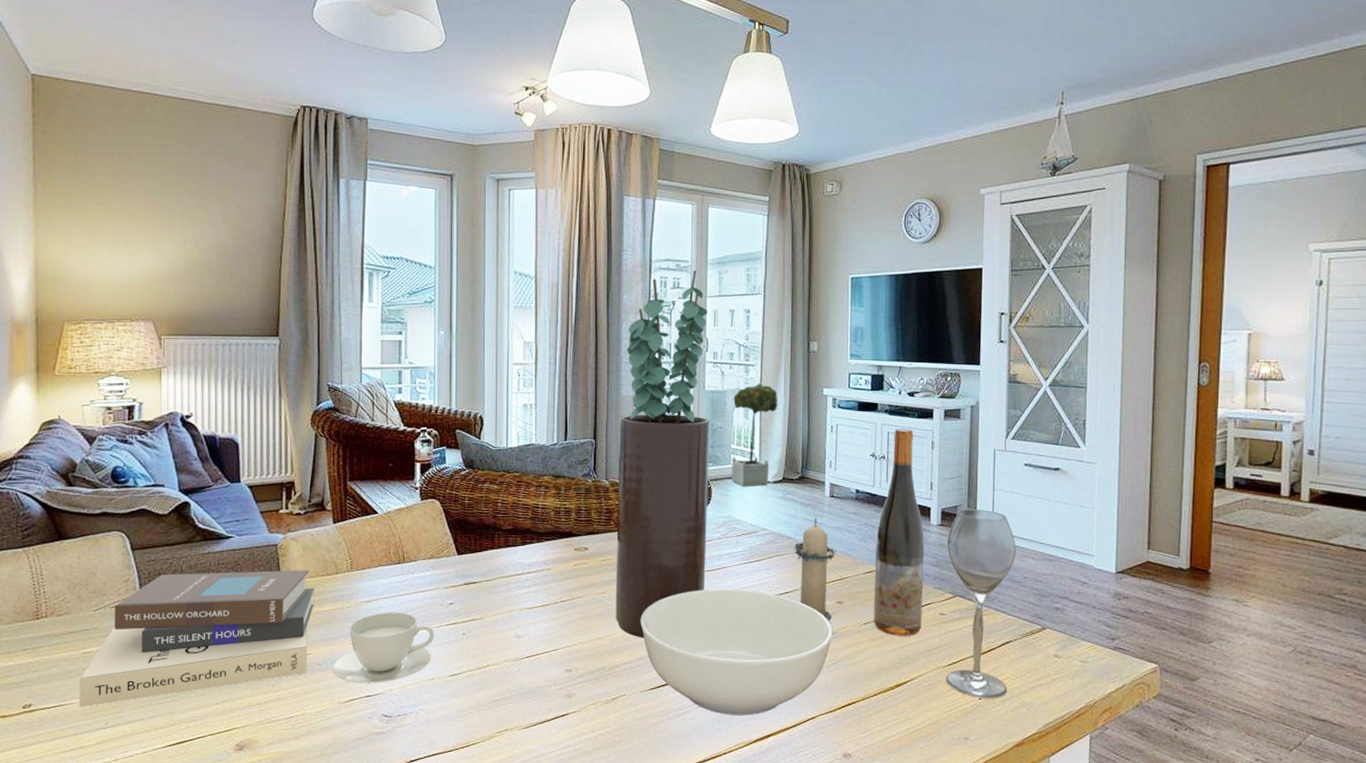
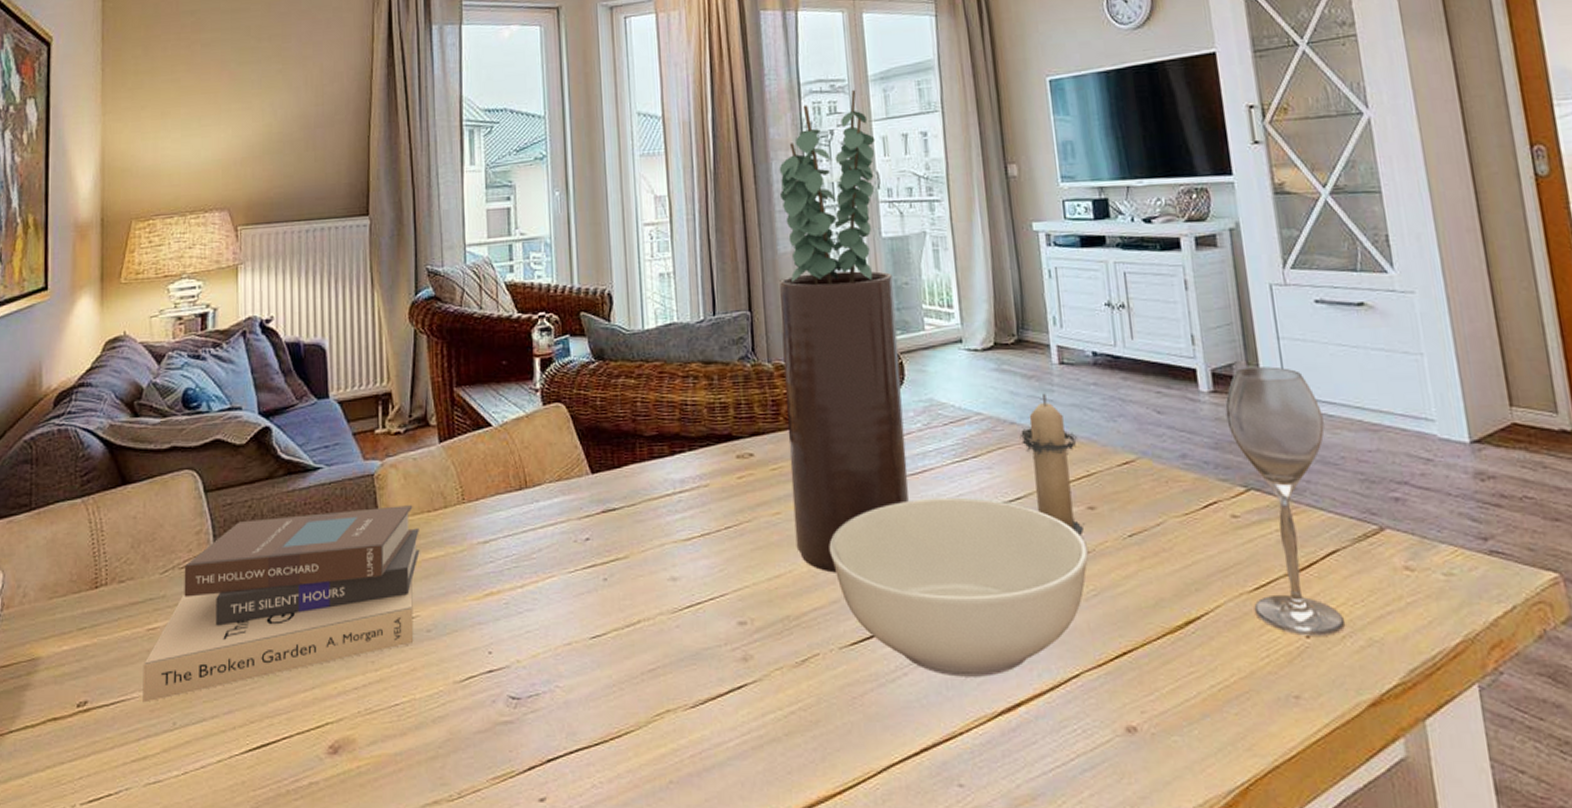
teacup: present [333,612,435,684] -> none [445,555,569,655]
potted tree: present [732,382,778,487] -> none [918,222,977,359]
wine bottle: present [873,428,925,636] -> none [1128,265,1209,551]

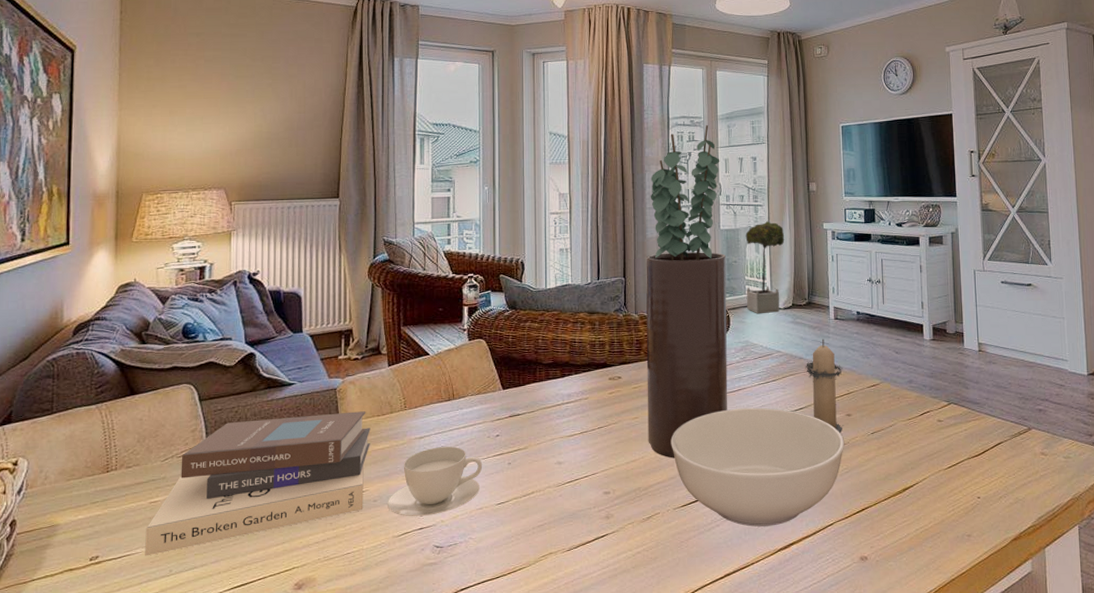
teacup: none [445,555,569,655] -> present [388,446,483,517]
potted tree: none [918,222,977,359] -> present [745,220,785,314]
wineglass: present [1225,366,1346,636] -> none [939,324,1003,497]

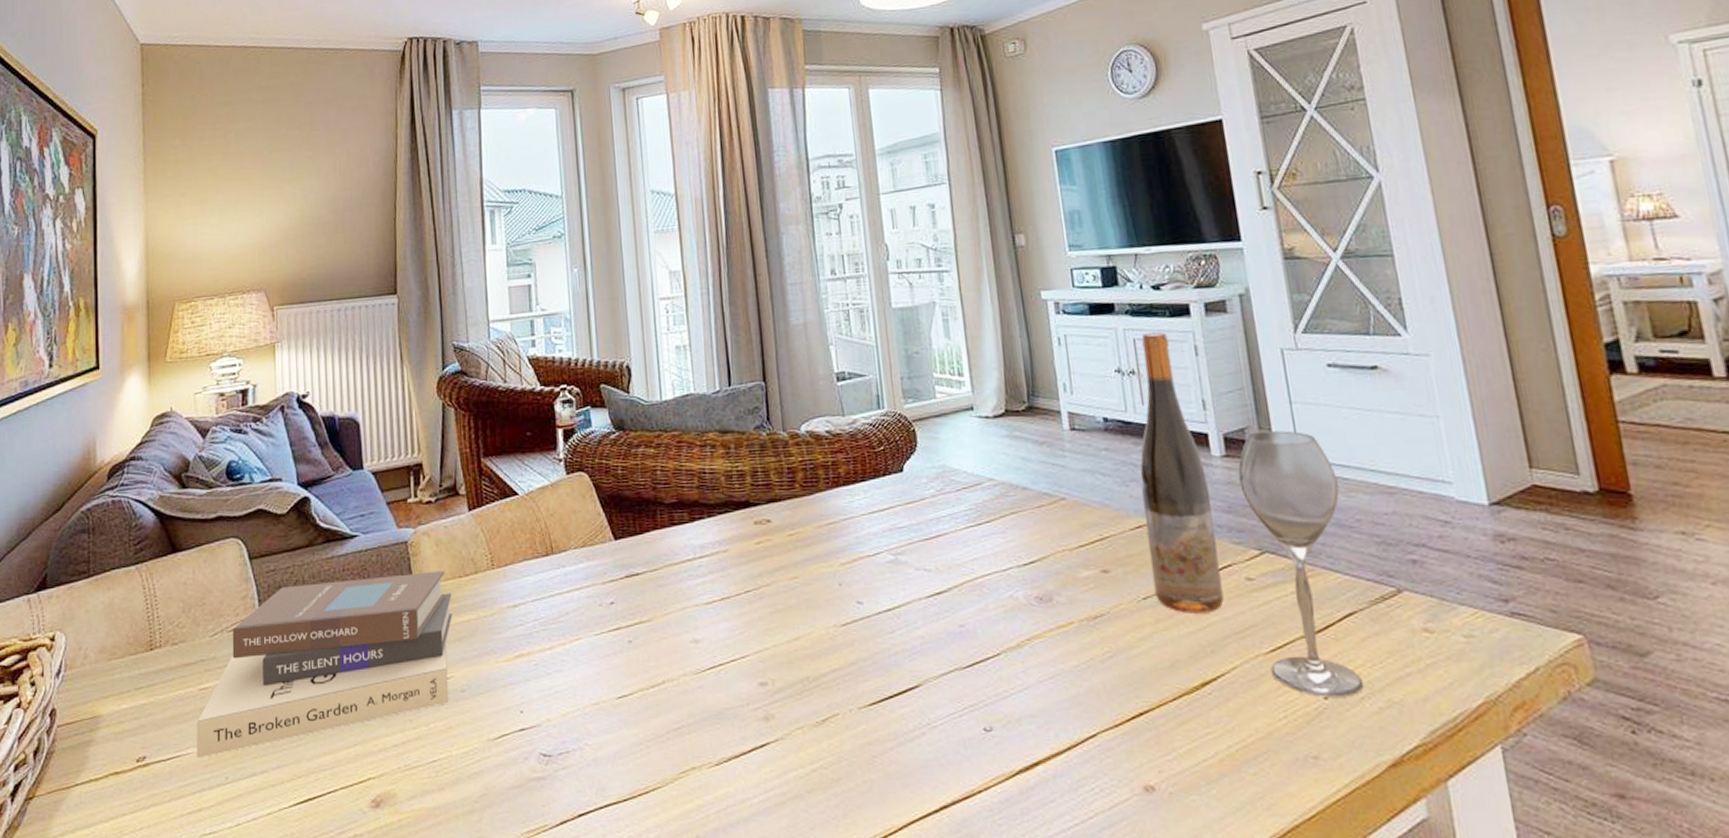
teacup: present [388,446,483,517] -> none [478,618,596,714]
vase: present [646,125,728,458] -> none [789,164,924,635]
bowl: present [671,407,845,527] -> none [846,561,1104,737]
potted tree: present [745,220,785,314] -> none [928,292,987,426]
candle: present [805,339,844,434] -> none [1032,459,1100,599]
wine bottle: none [877,255,923,443] -> present [1140,331,1224,614]
wineglass: none [939,324,1003,497] -> present [1238,430,1364,697]

